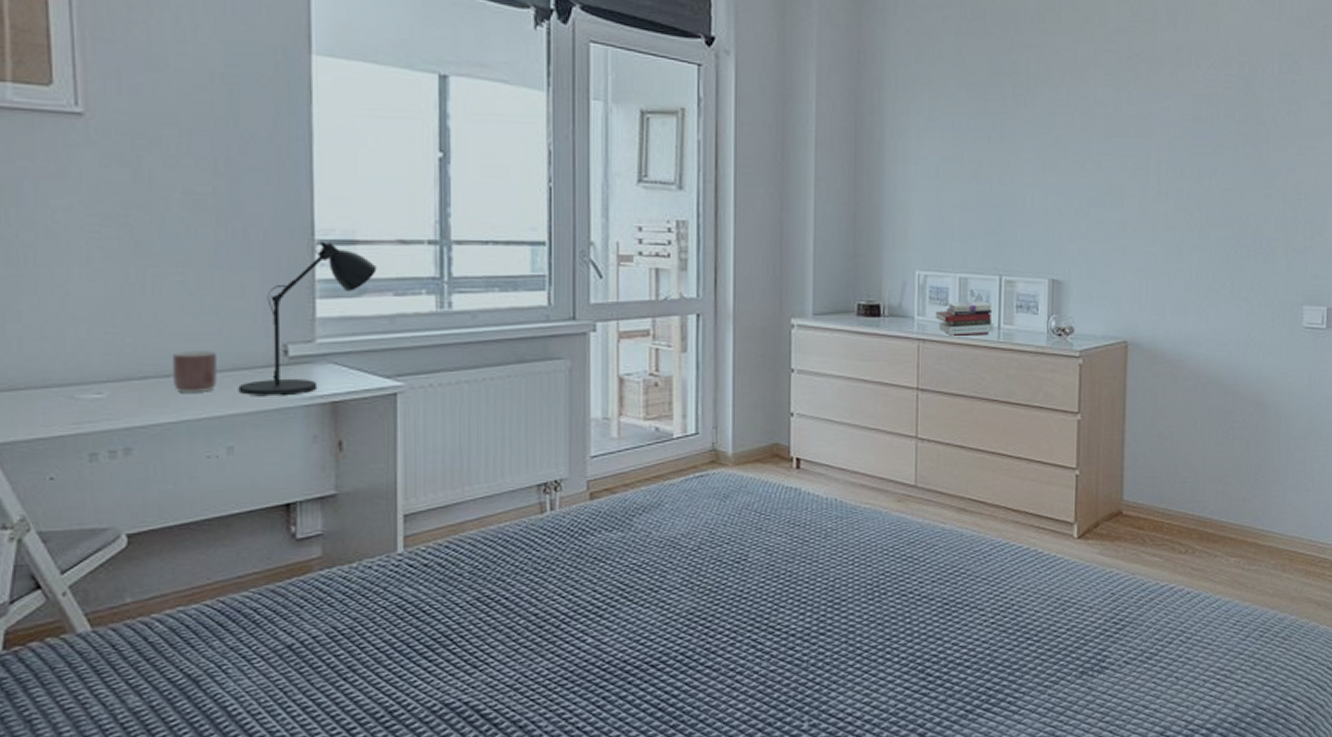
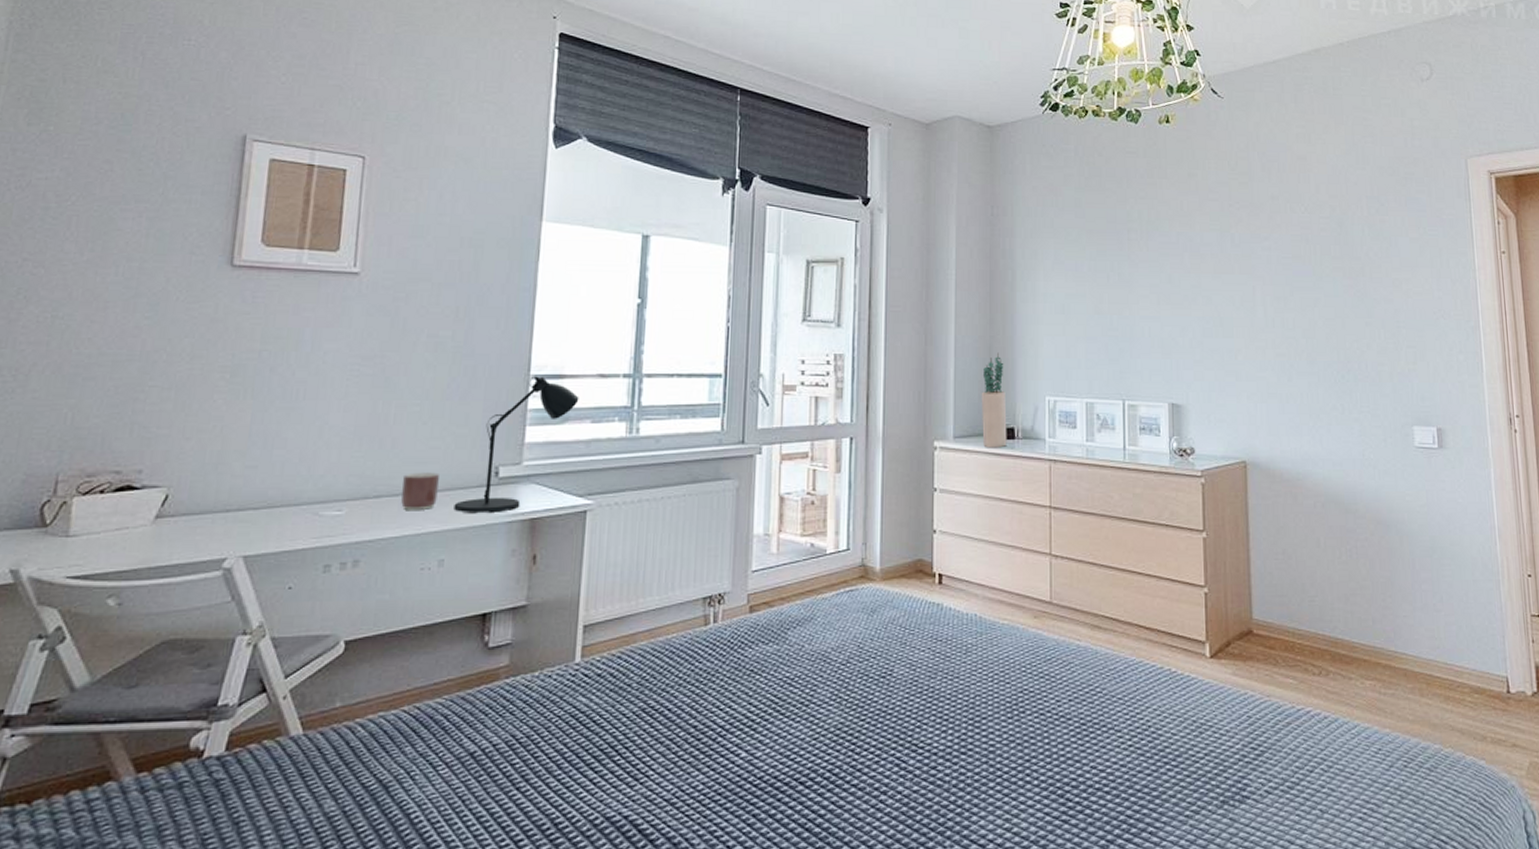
vase: none [843,221,872,326] -> present [981,352,1007,448]
books: present [935,301,994,336] -> none [1065,424,1120,456]

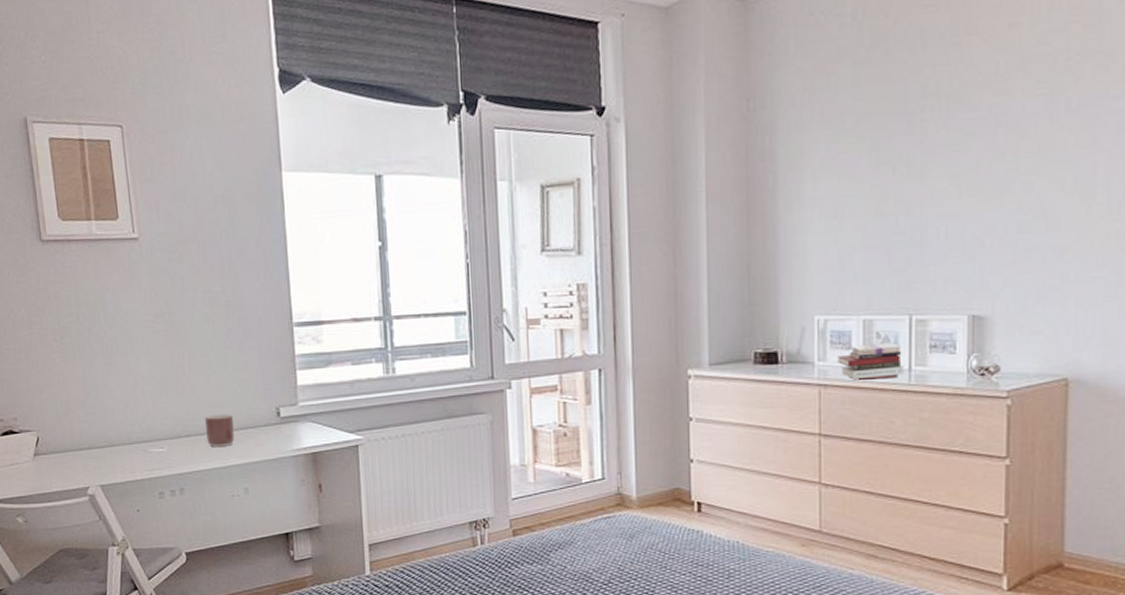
desk lamp: present [453,376,579,514] -> none [248,323,338,449]
vase: present [981,352,1007,448] -> none [738,270,769,375]
books: none [1065,424,1120,456] -> present [837,343,904,380]

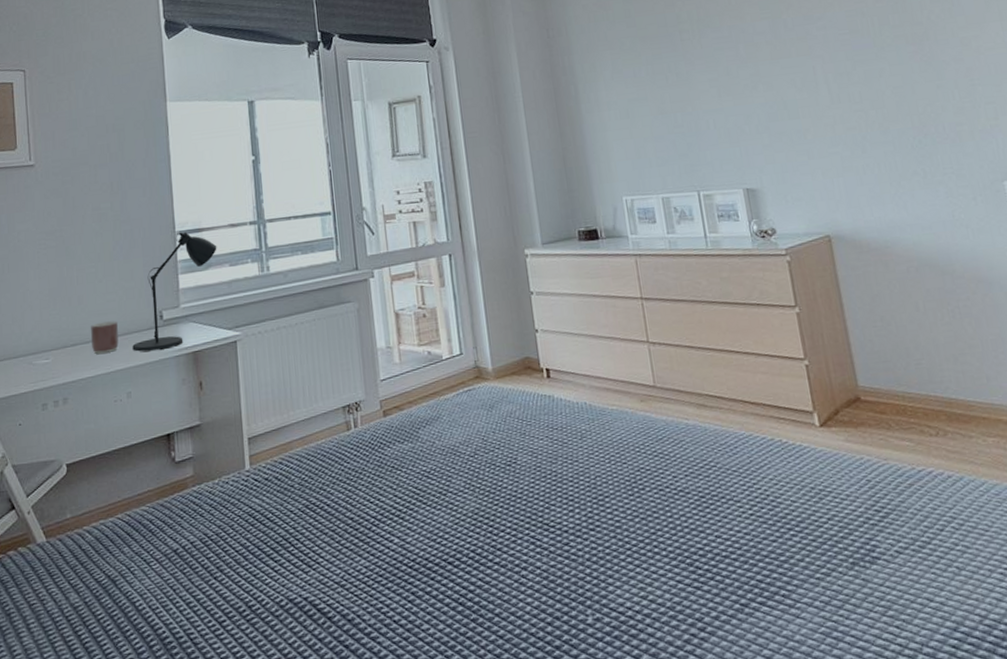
desk lamp: none [248,323,338,449] -> present [132,231,217,352]
books: present [837,343,904,380] -> none [646,215,701,249]

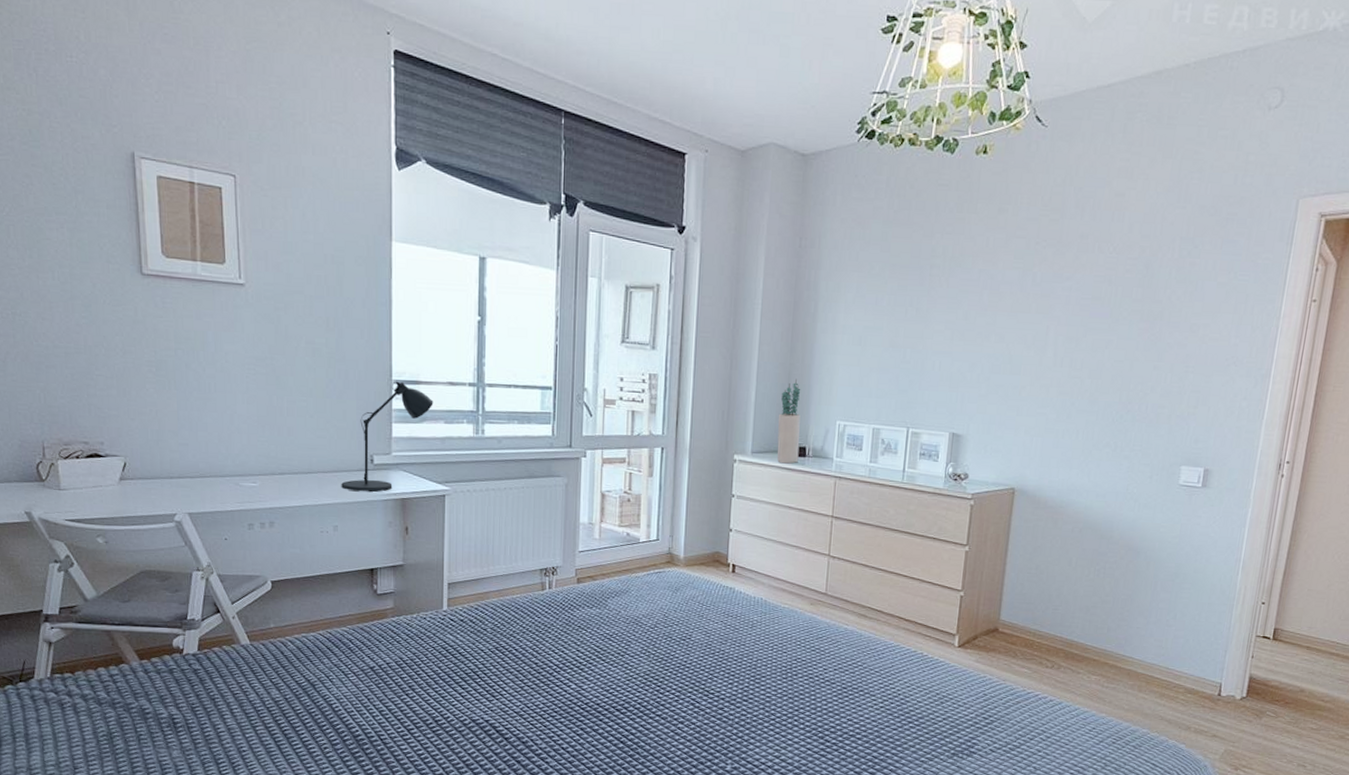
mug: present [90,321,119,354] -> none [299,456,327,486]
vase: none [560,162,593,251] -> present [777,379,801,464]

